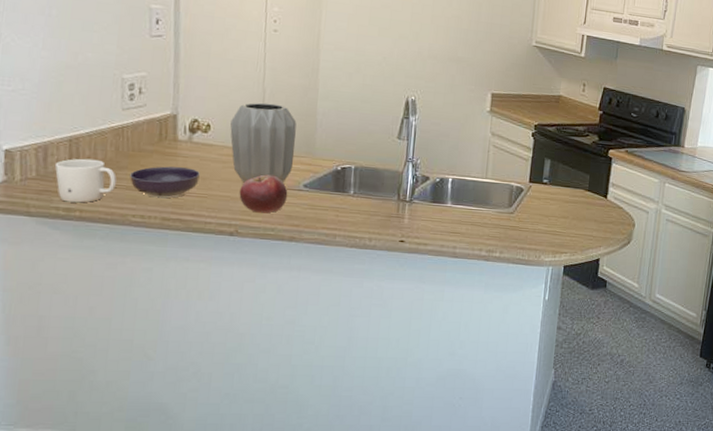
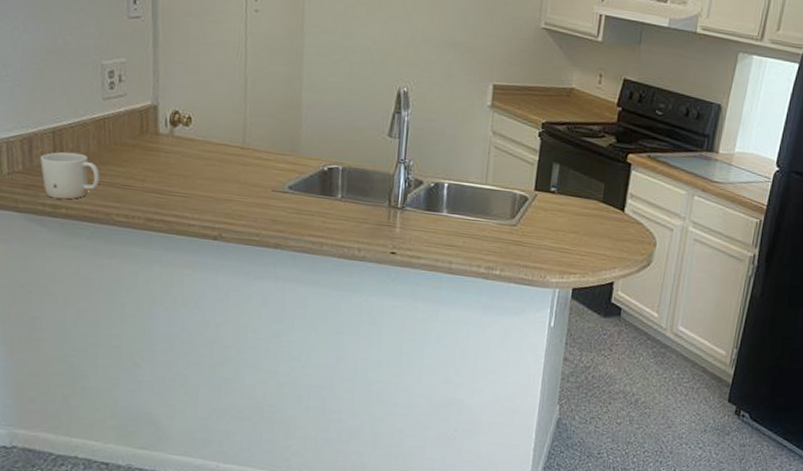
bowl: present [130,166,200,199] -> none [113,162,182,198]
vase: present [230,102,297,183] -> none [211,93,280,184]
fruit: present [239,174,288,213] -> none [222,173,273,217]

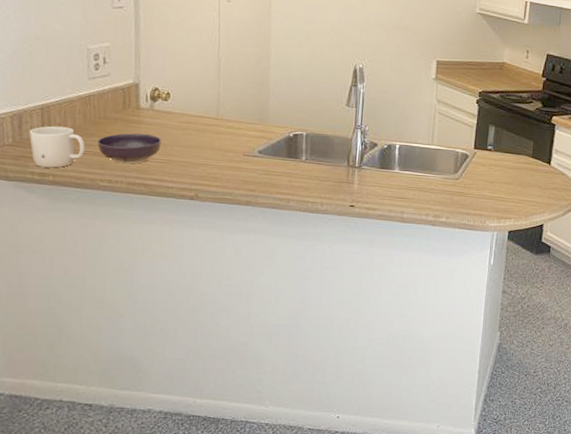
bowl: none [113,162,182,198] -> present [97,133,161,164]

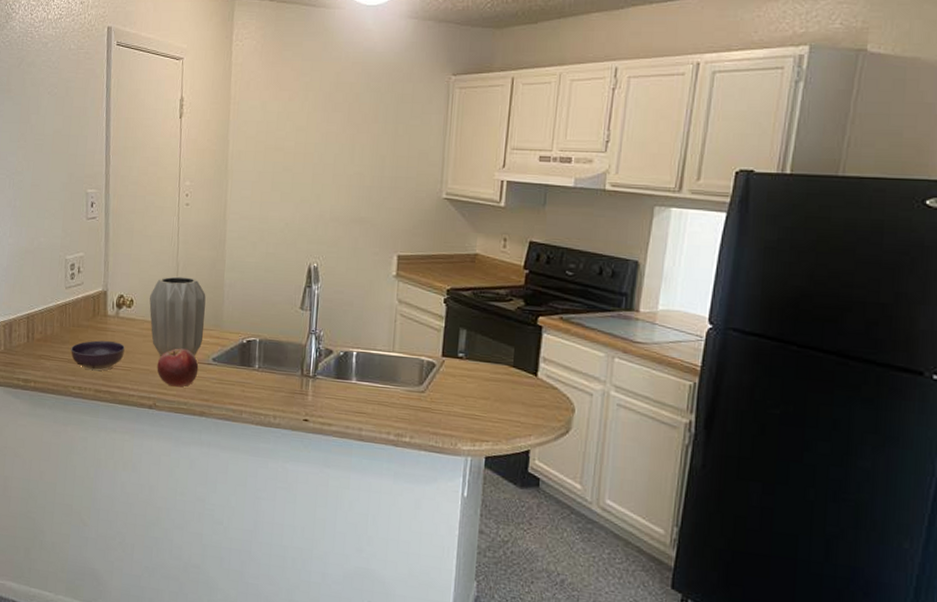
mug: present [28,125,85,168] -> none [17,334,61,375]
vase: none [188,71,251,150] -> present [149,276,206,357]
fruit: none [198,141,244,179] -> present [157,348,199,387]

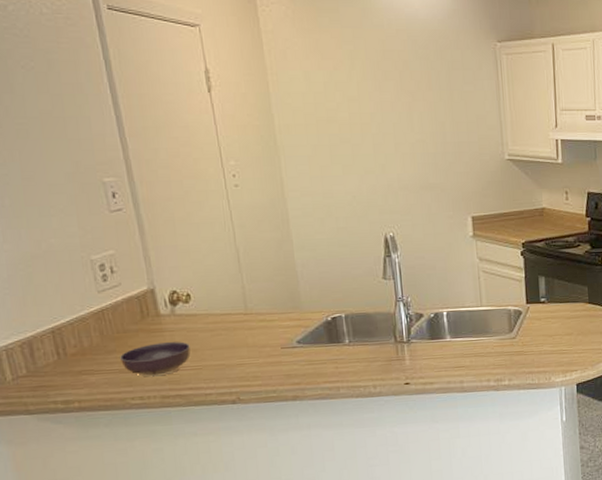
vase: present [149,276,206,357] -> none [210,262,282,348]
fruit: present [157,348,199,387] -> none [233,336,283,377]

